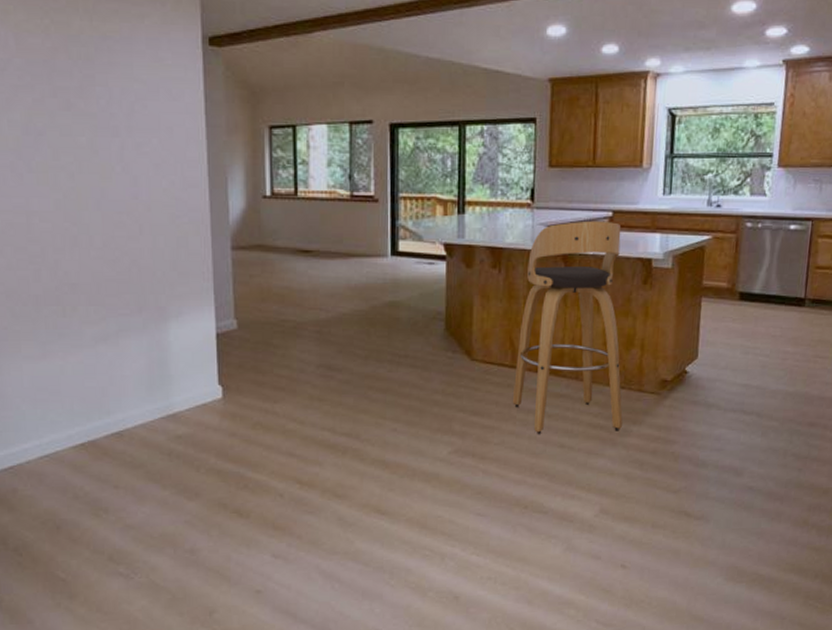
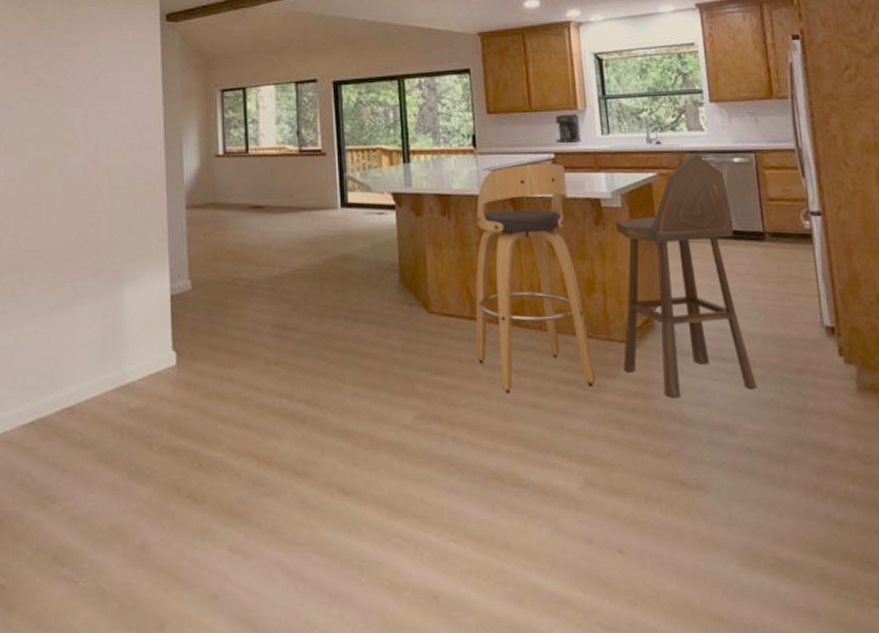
coffee maker: none [615,172,643,201] -> present [555,115,581,143]
bar stool: none [650,218,778,444] -> present [615,153,757,398]

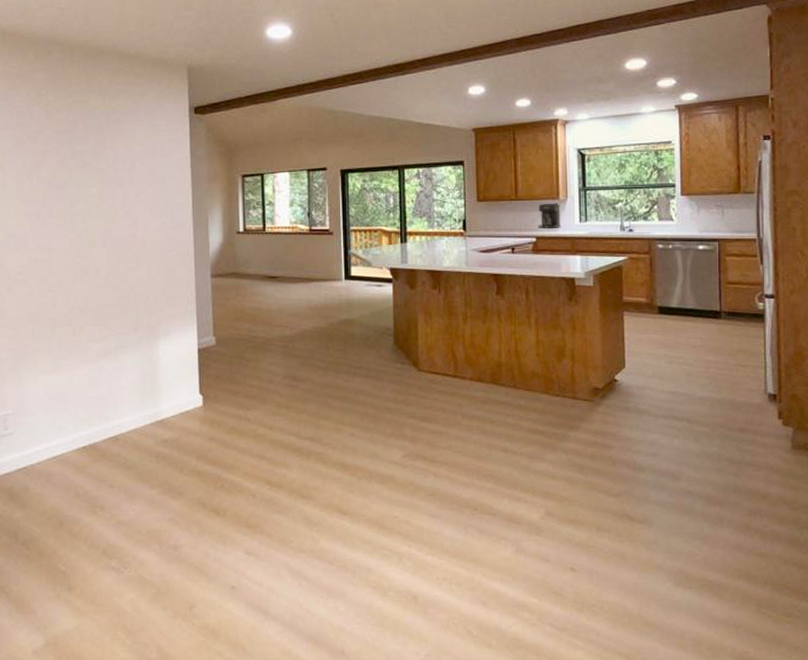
bar stool: present [475,163,596,393] -> none [457,246,560,439]
bar stool: present [615,153,757,398] -> none [585,240,702,449]

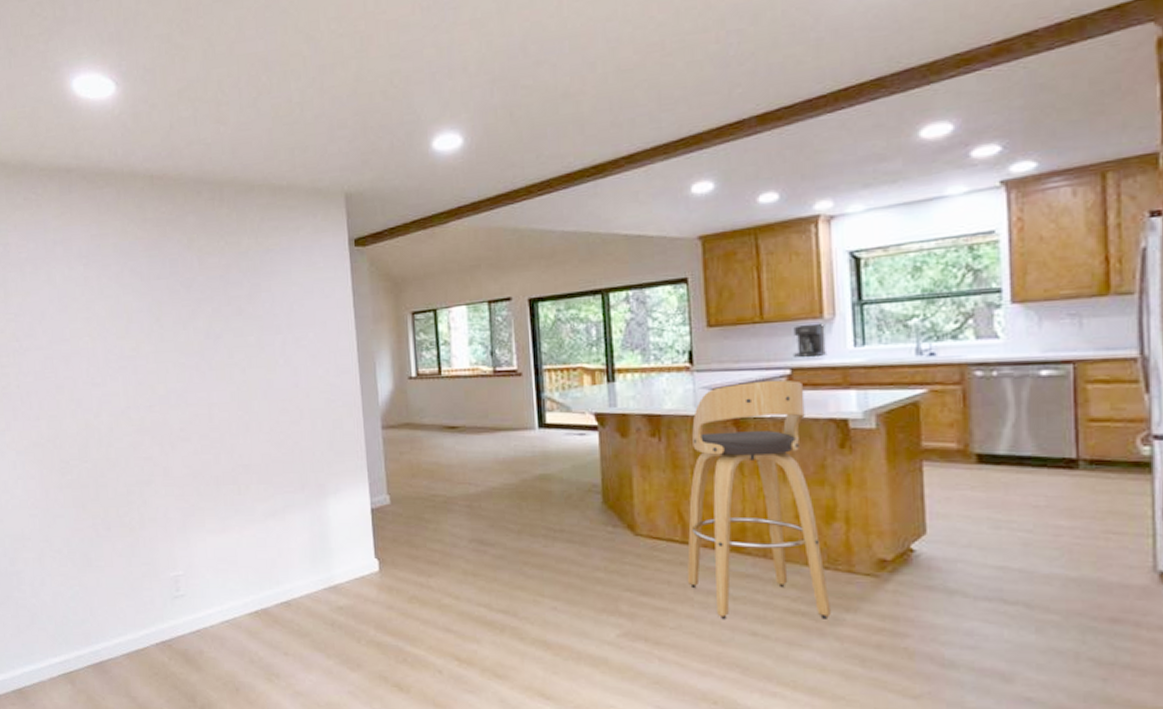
bar stool: none [457,246,560,439] -> present [687,380,831,619]

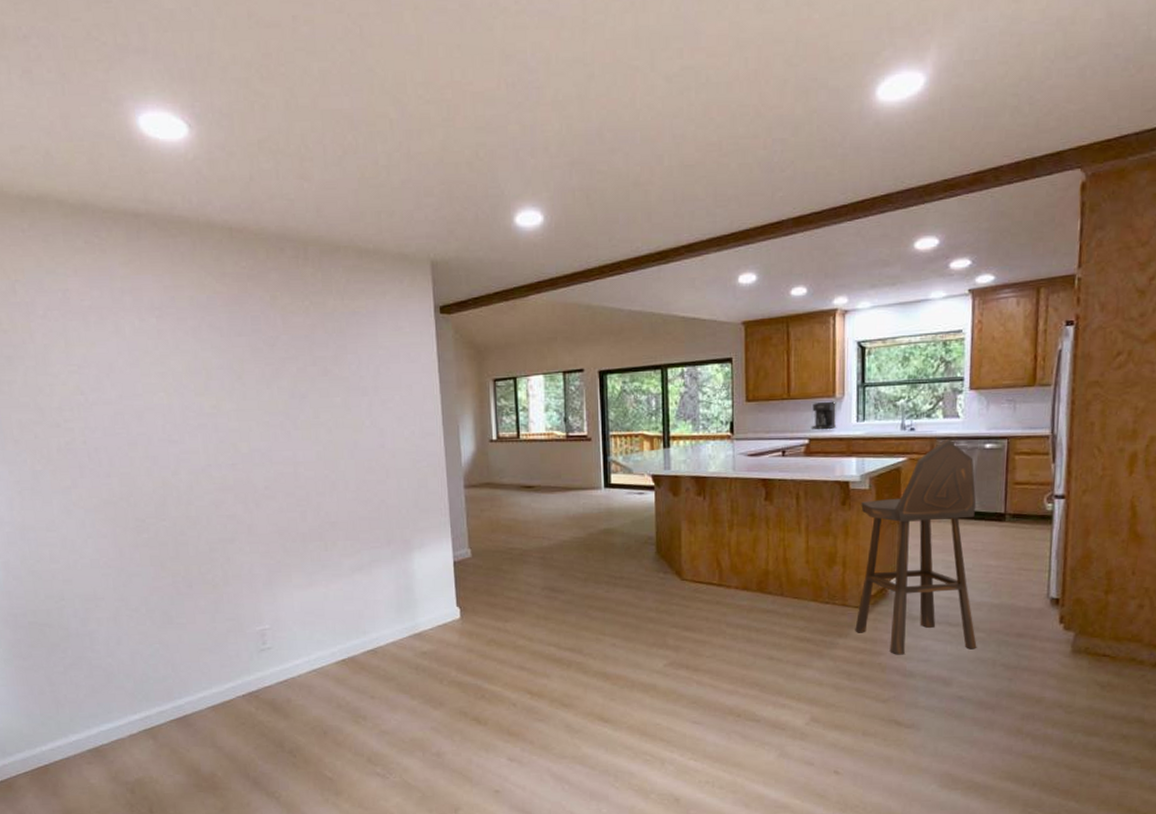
bar stool: present [687,380,831,619] -> none [721,448,828,647]
bar stool: none [866,365,1049,639] -> present [855,439,977,655]

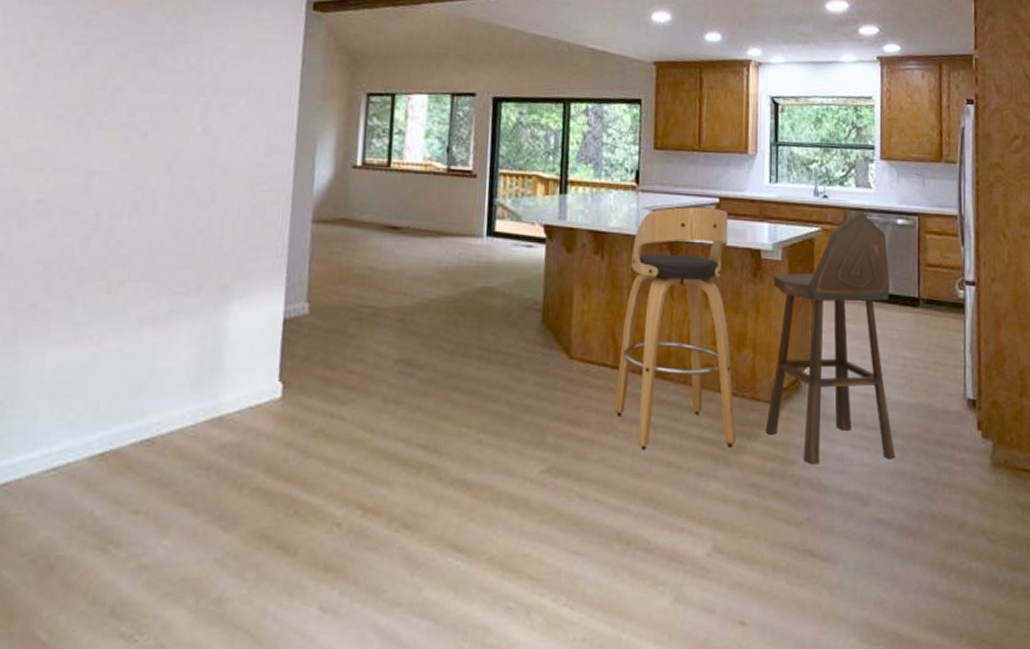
bar stool: none [721,448,828,647] -> present [613,206,736,449]
coffee maker: present [811,402,836,429] -> none [722,158,749,188]

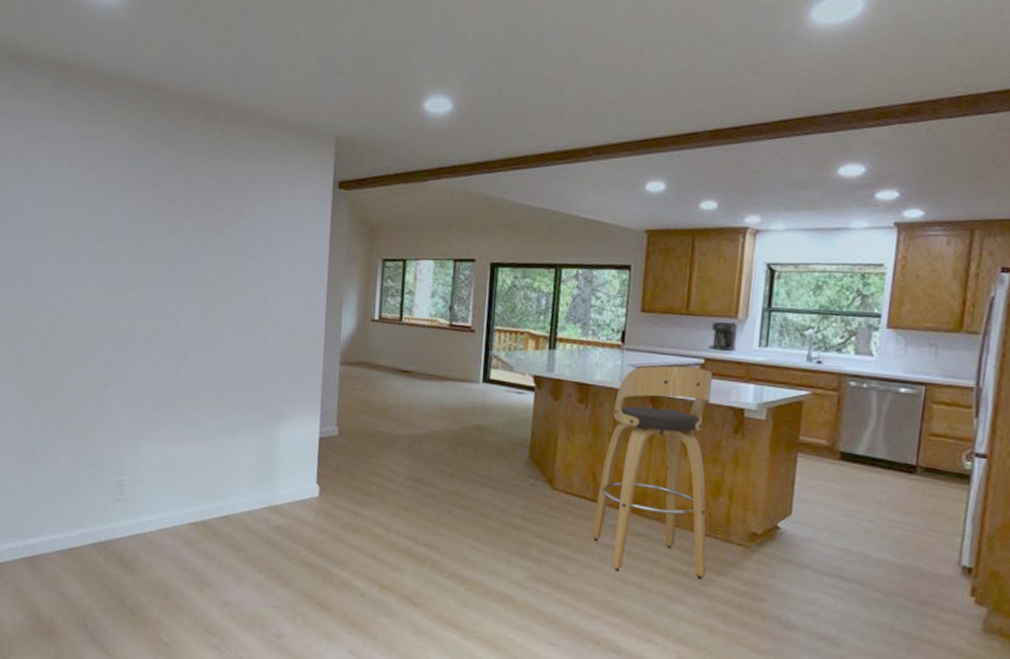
coffee maker: none [722,158,749,188] -> present [708,322,738,351]
bar stool: present [765,211,895,464] -> none [736,377,885,611]

